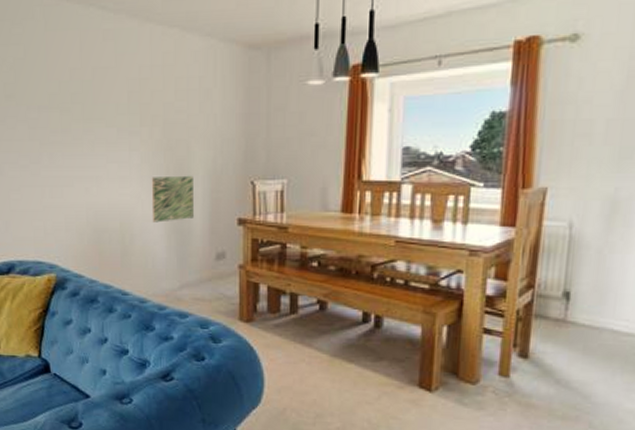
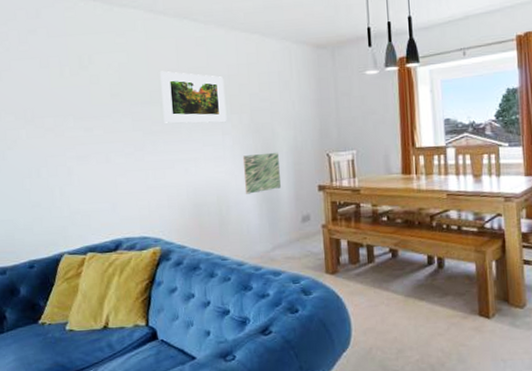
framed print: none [61,70,136,137] -> present [160,71,227,124]

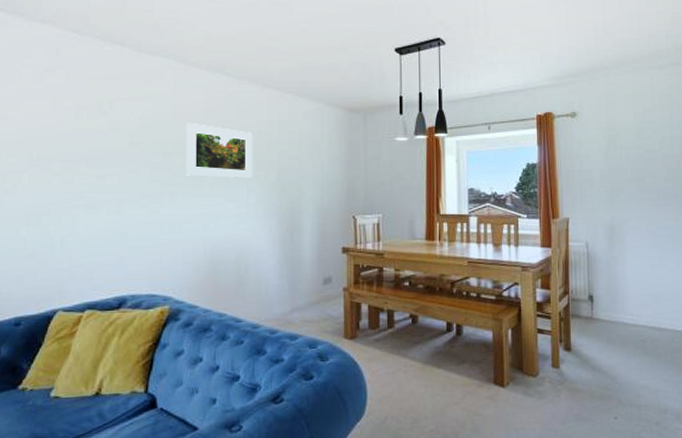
wall art: present [242,152,281,194] -> none [266,212,304,253]

